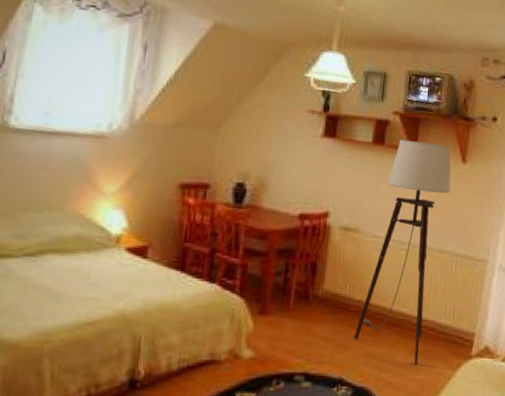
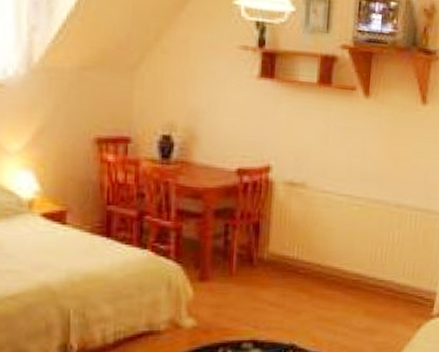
floor lamp: present [354,139,451,366] -> none [304,78,410,328]

